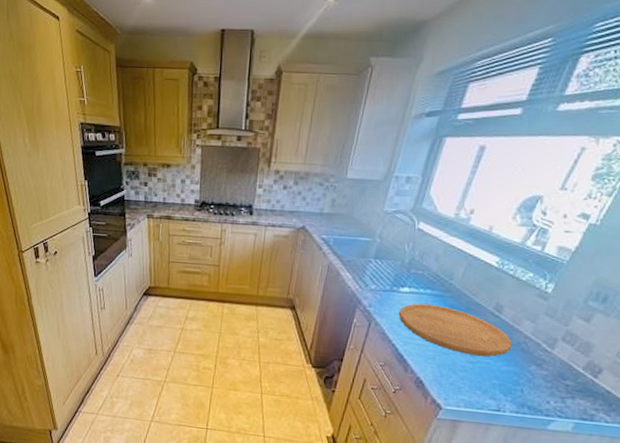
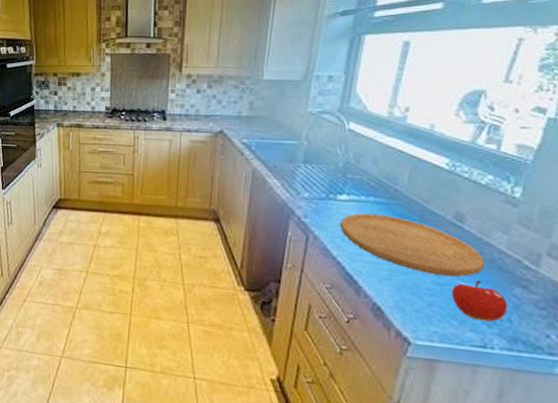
fruit: none [480,359,523,392] -> present [451,279,508,322]

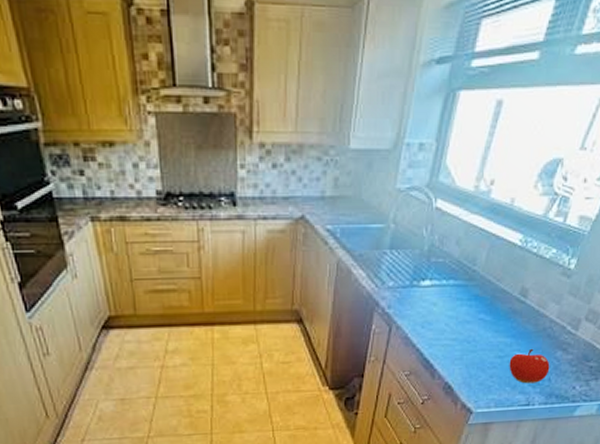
cutting board: present [341,213,486,277] -> none [422,297,539,350]

